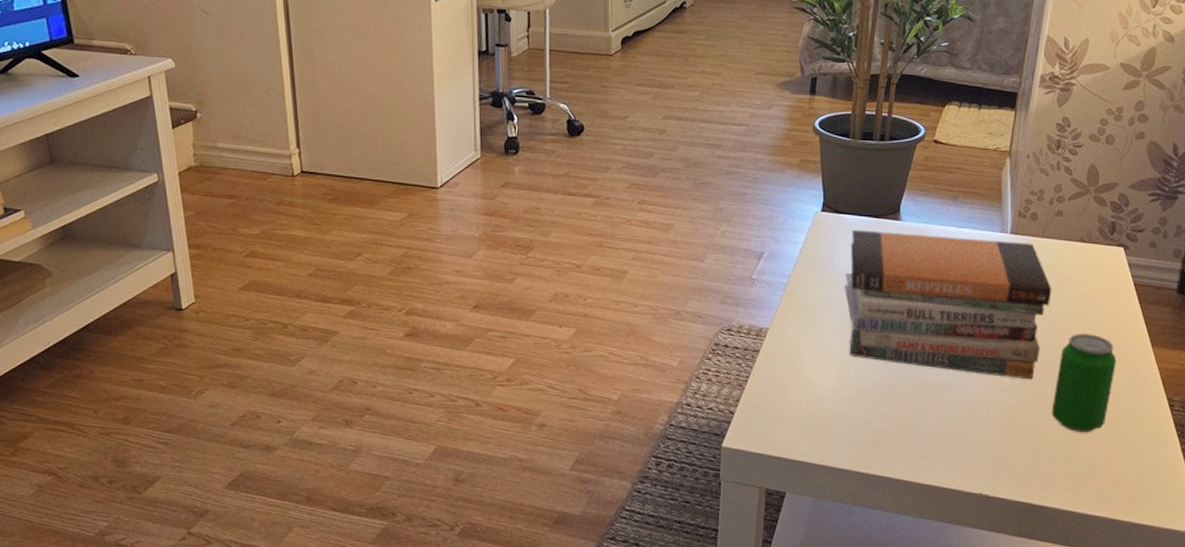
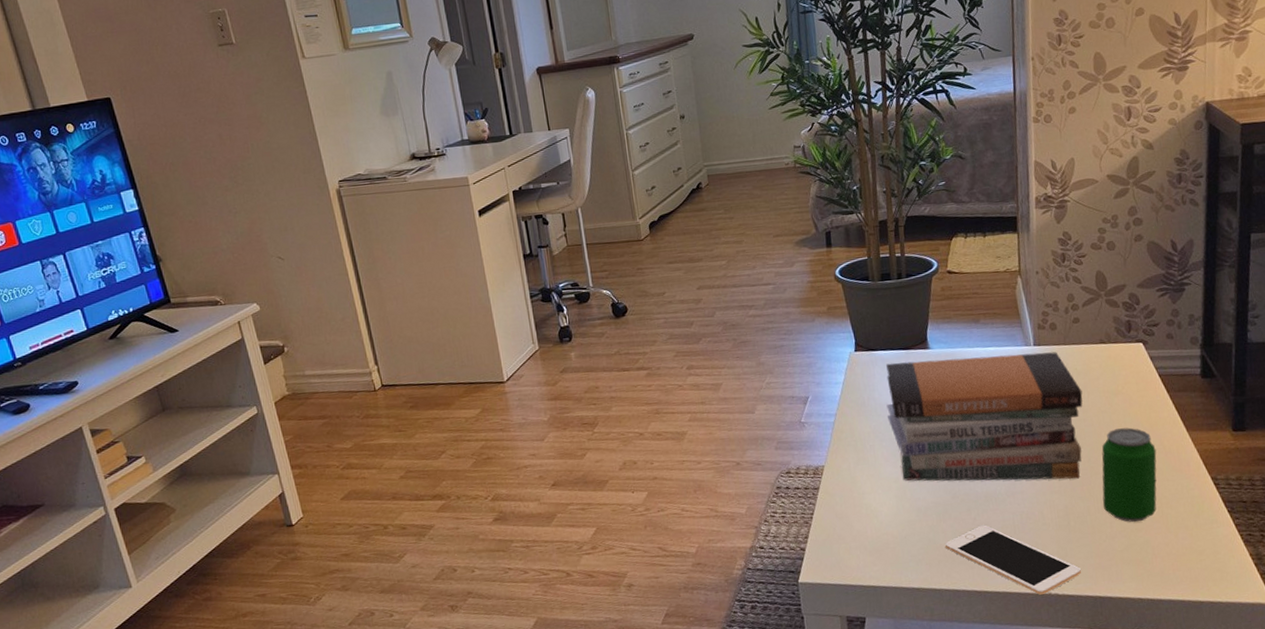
cell phone: none [881,414,1018,494] -> present [944,525,1082,595]

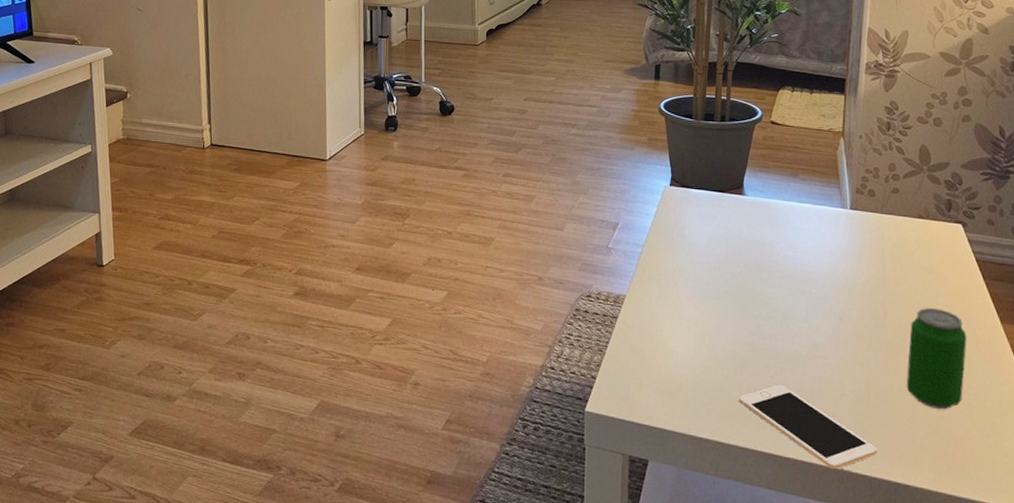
book stack: present [886,352,1083,481] -> none [694,203,896,353]

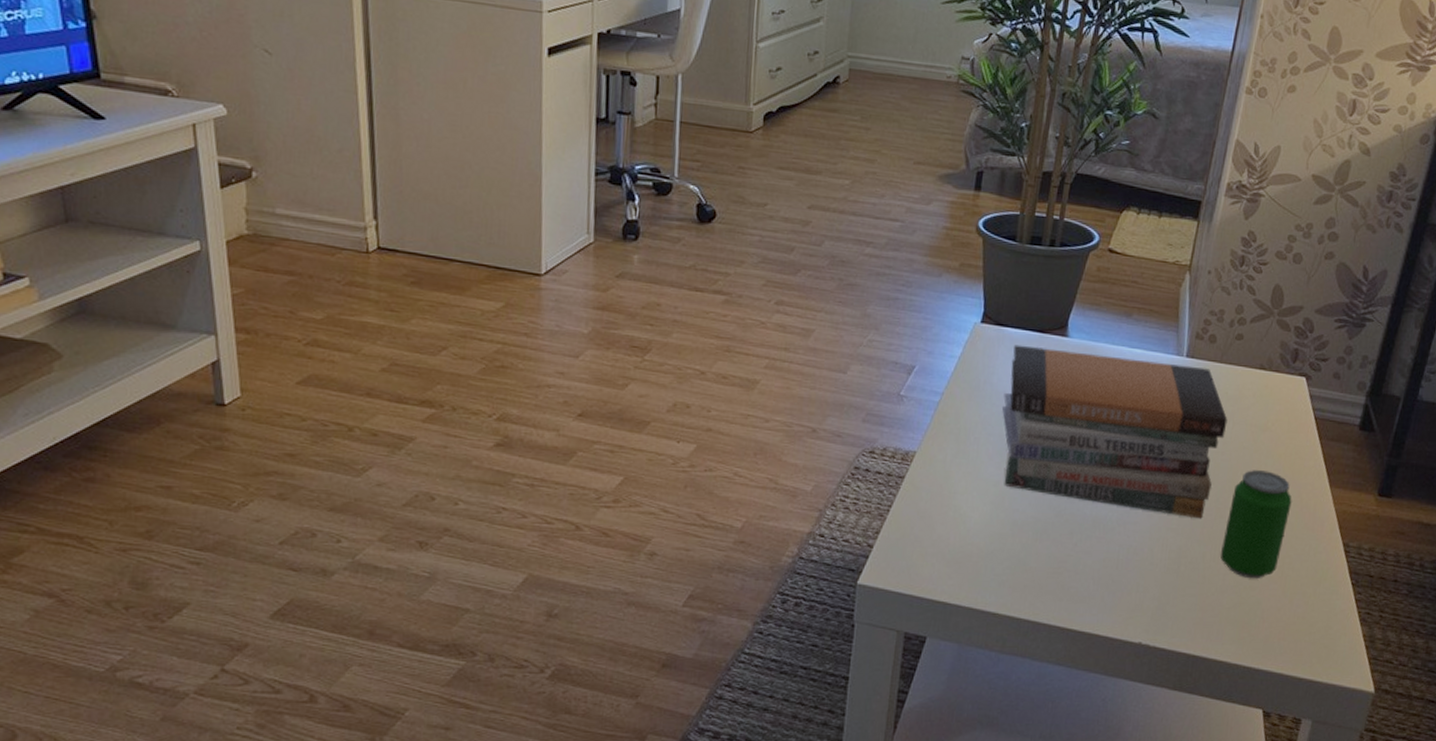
book stack: none [694,203,896,353] -> present [1001,344,1228,519]
cell phone: present [738,384,878,469] -> none [1034,553,1181,643]

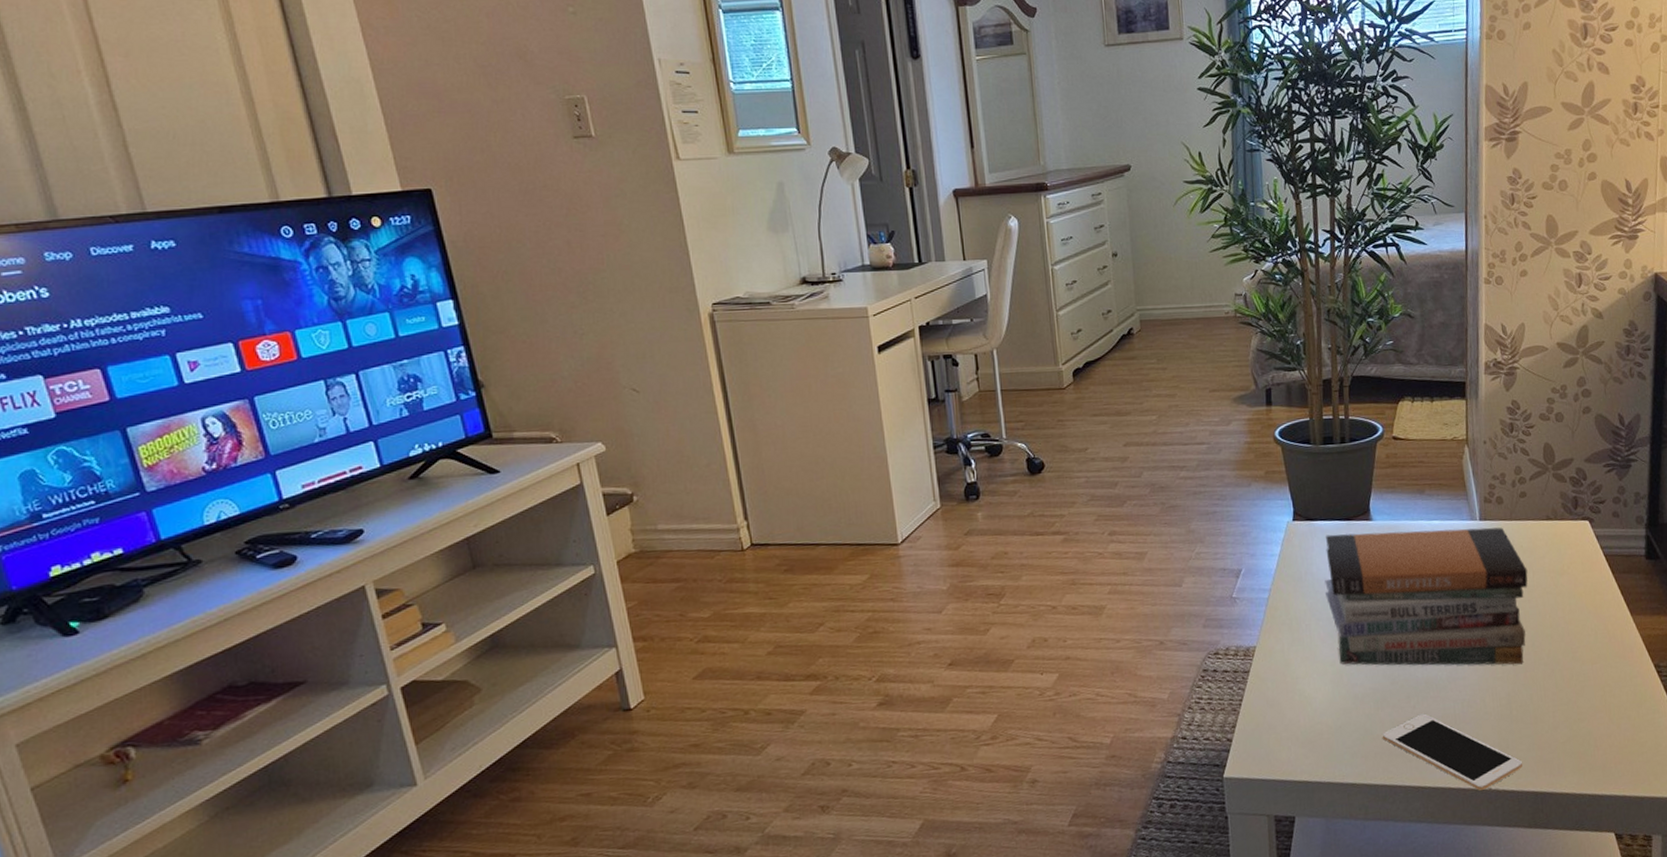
cell phone: none [1034,553,1181,643] -> present [1381,713,1523,791]
beverage can: present [1220,470,1292,579] -> none [1545,610,1601,712]

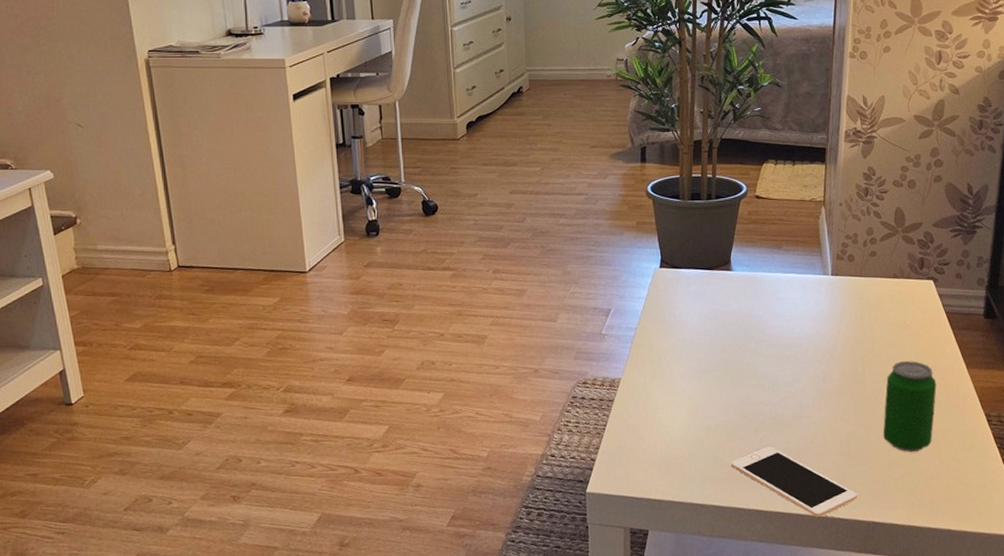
book stack: present [1324,527,1528,666] -> none [685,282,873,408]
beverage can: none [1545,610,1601,712] -> present [882,361,937,453]

